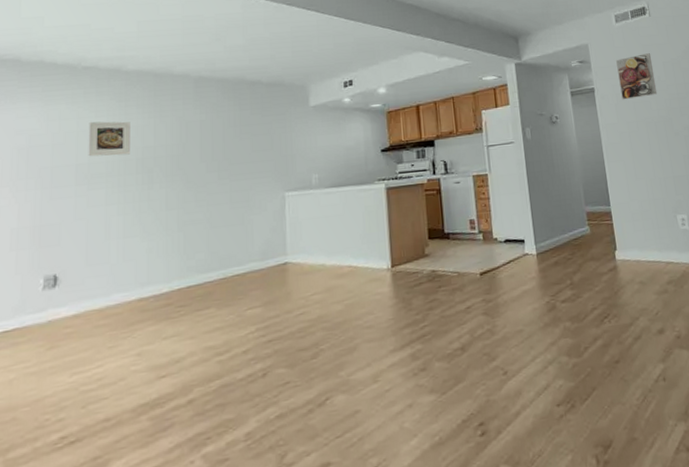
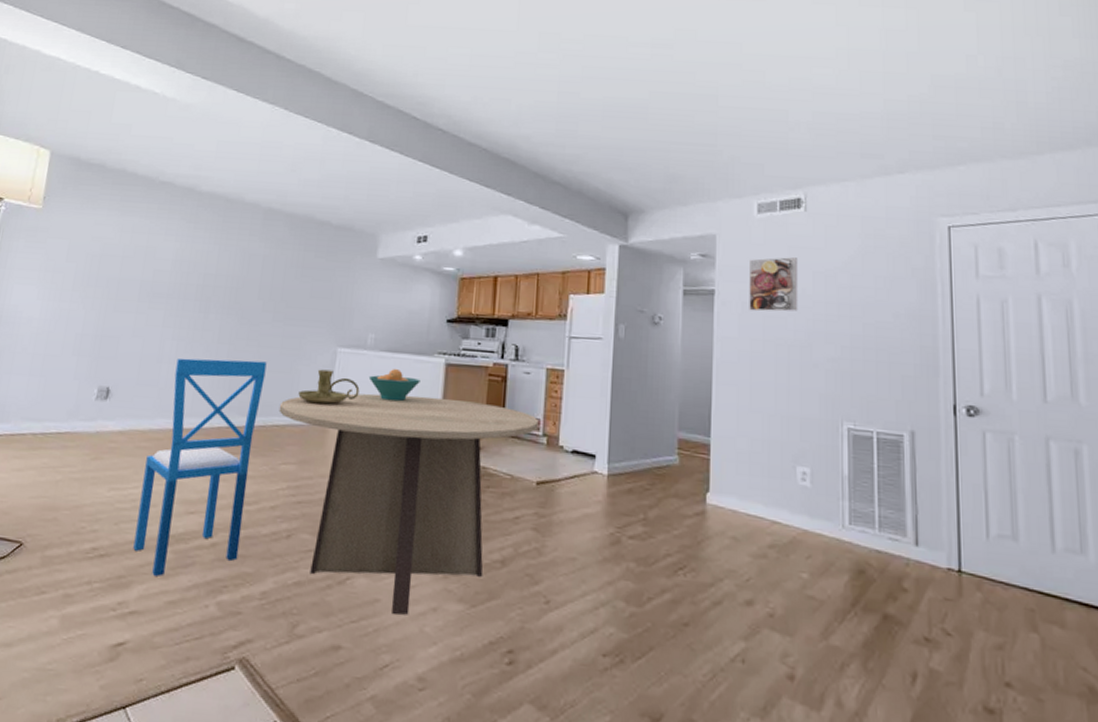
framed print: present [88,121,130,157] -> none [153,240,197,279]
dining chair: none [106,218,219,449] -> present [133,358,267,577]
dining table: none [237,215,474,421] -> present [278,393,539,616]
candle holder: none [254,214,312,247] -> present [298,369,360,405]
fruit bowl: none [318,201,366,231] -> present [368,369,420,402]

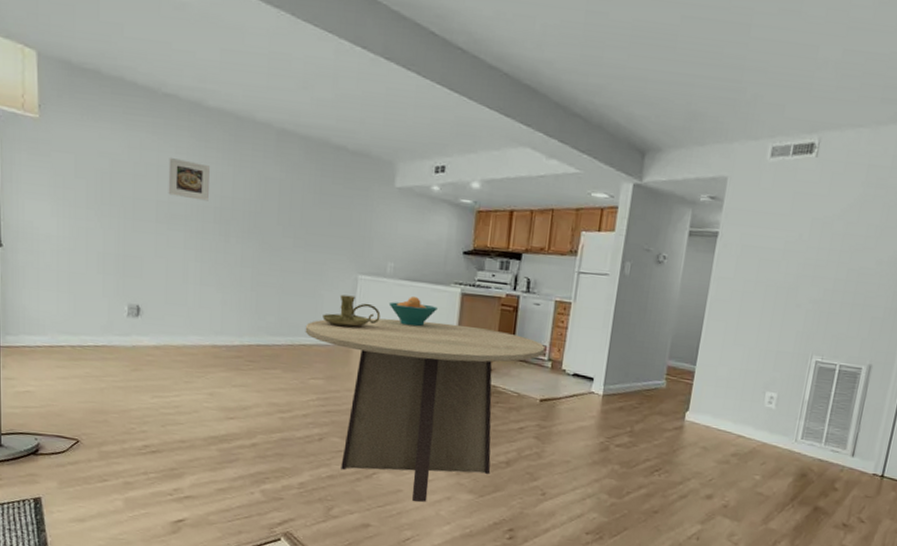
dining chair: present [133,358,267,577] -> none [181,279,291,470]
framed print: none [153,240,197,279] -> present [168,158,210,201]
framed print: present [749,257,799,312] -> none [747,202,801,256]

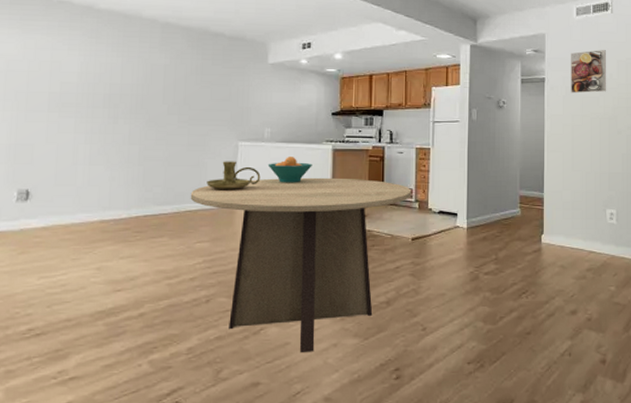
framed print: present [168,158,210,201] -> none [60,54,100,89]
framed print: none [747,202,801,256] -> present [571,50,607,94]

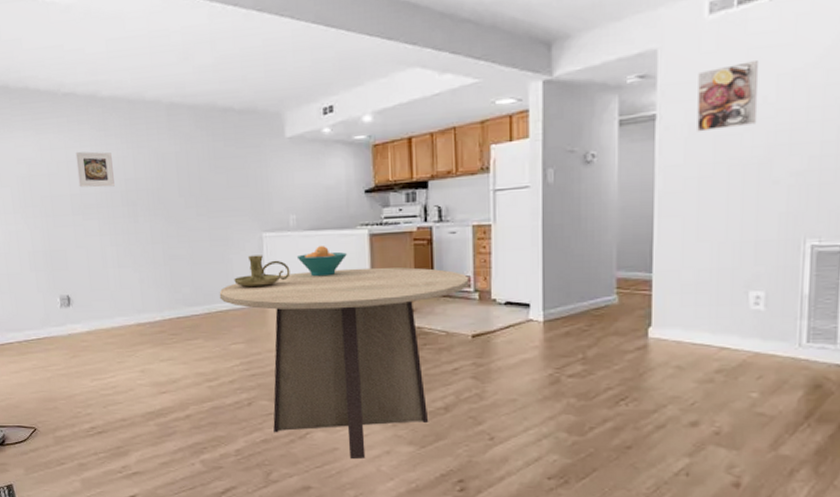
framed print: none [60,54,100,89] -> present [75,151,115,188]

